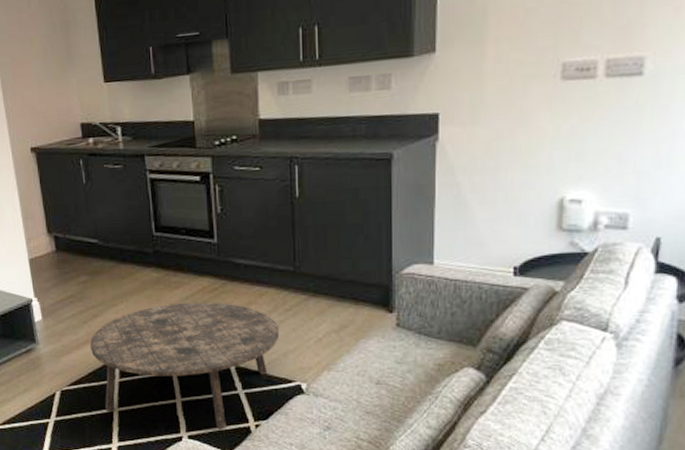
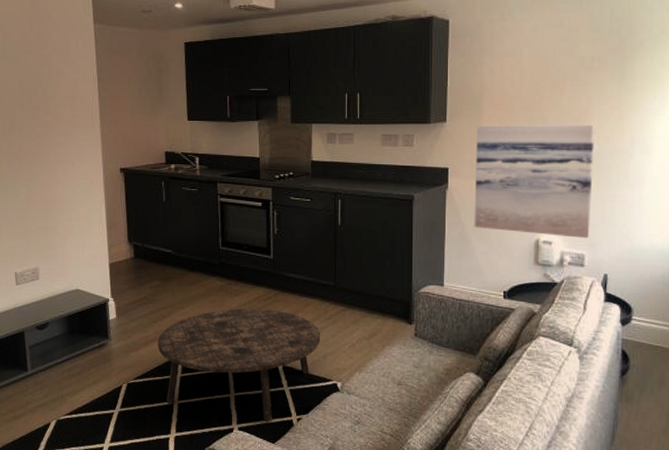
wall art: none [474,35,651,193] -> present [474,124,596,239]

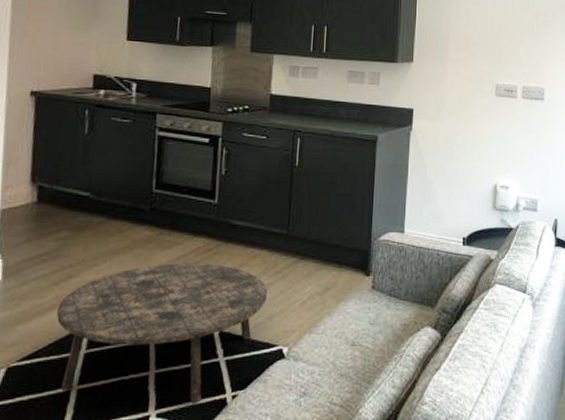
wall art: present [474,124,596,239] -> none [436,67,548,184]

